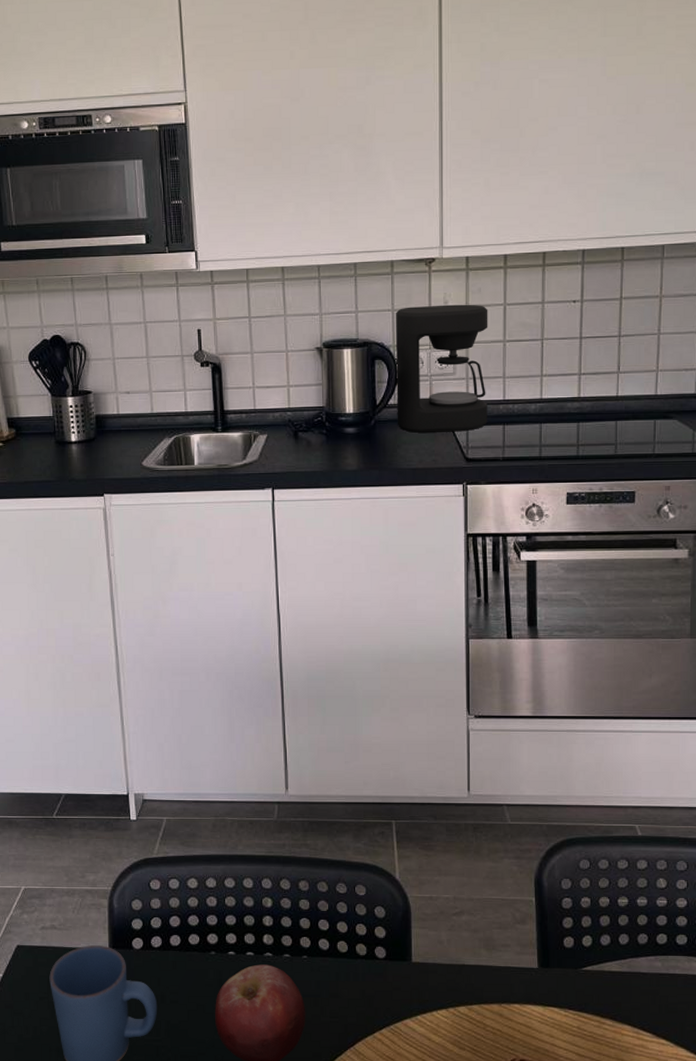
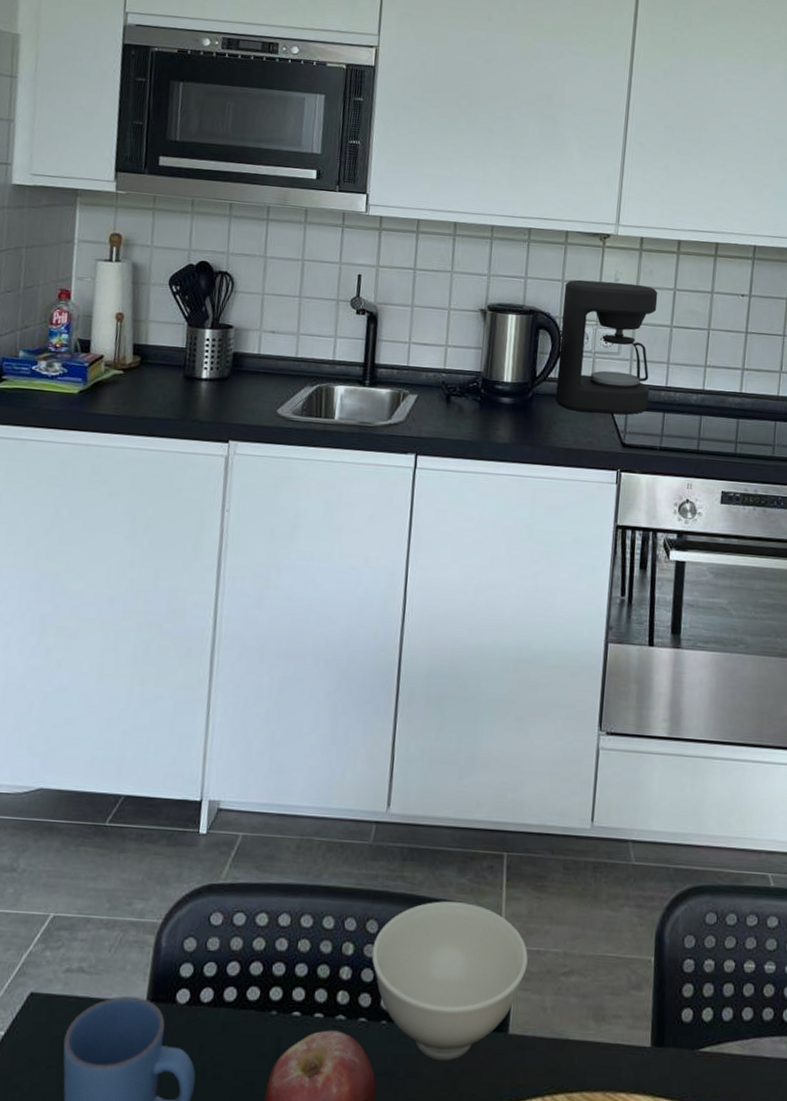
bowl: none [288,862,422,984] -> present [371,901,528,1061]

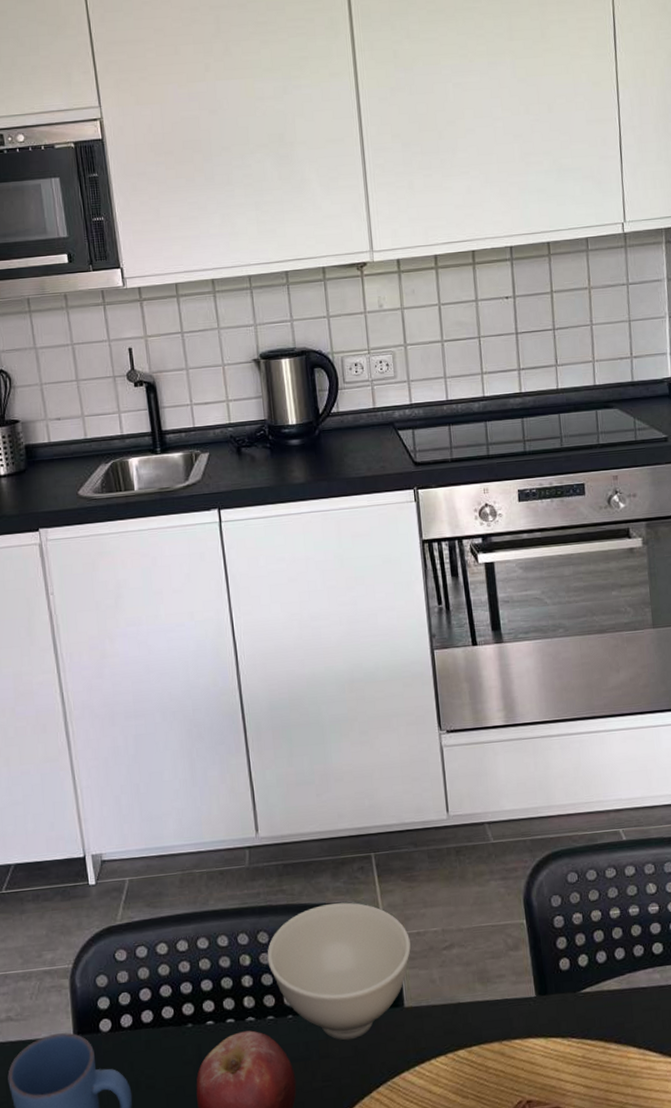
coffee maker: present [555,279,658,415] -> none [331,306,433,440]

